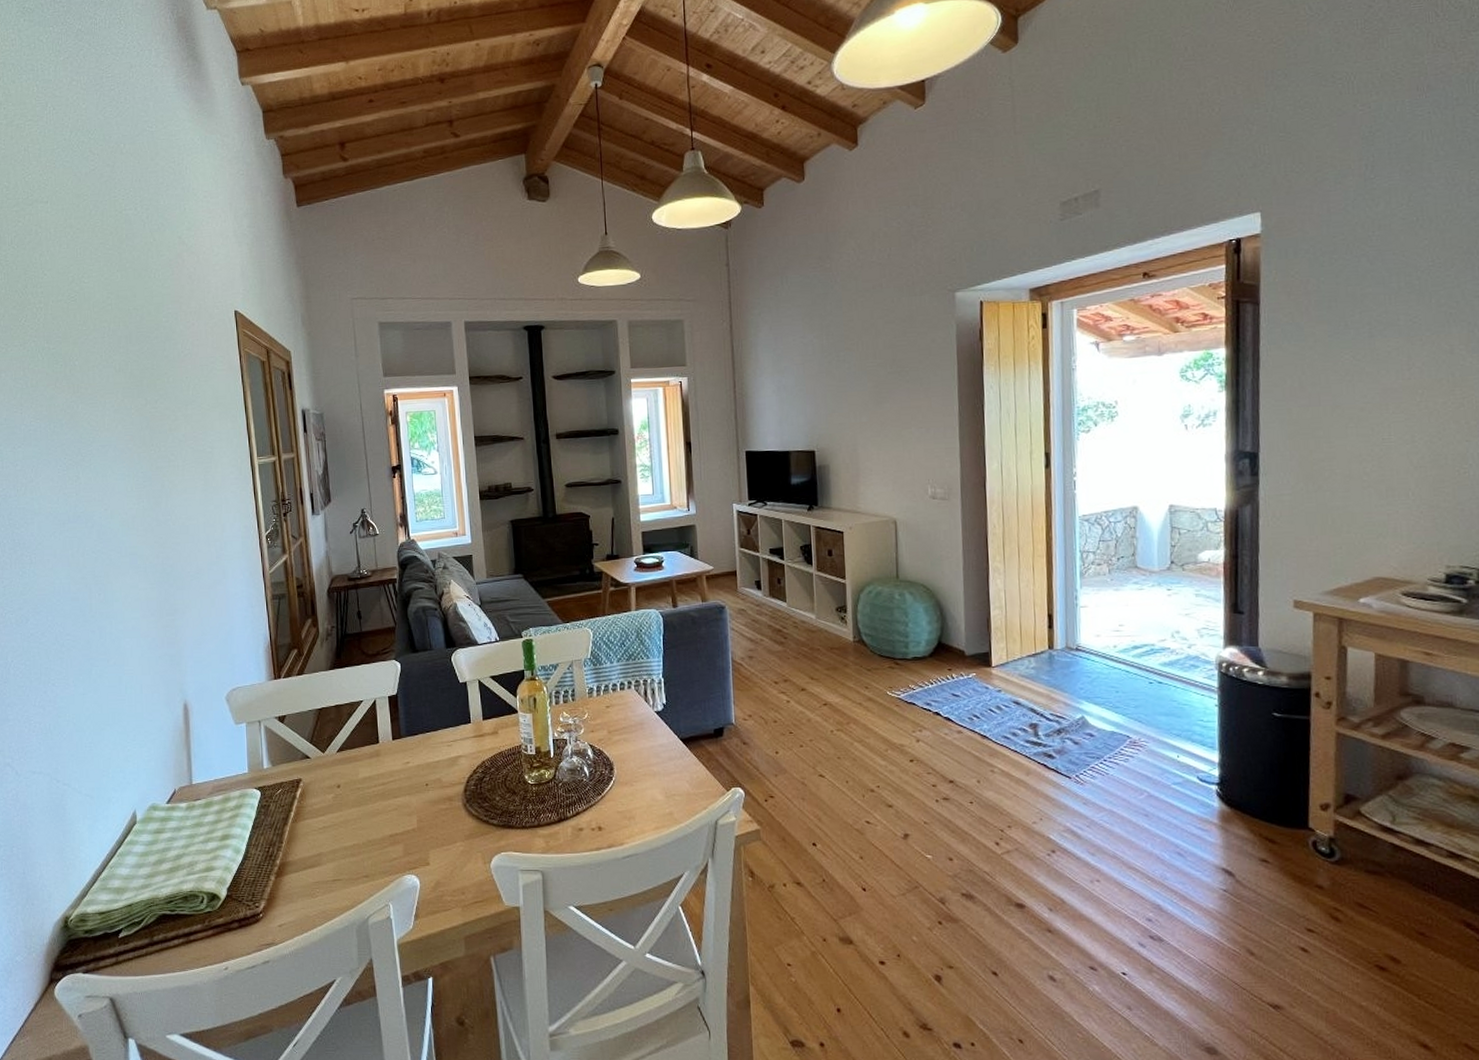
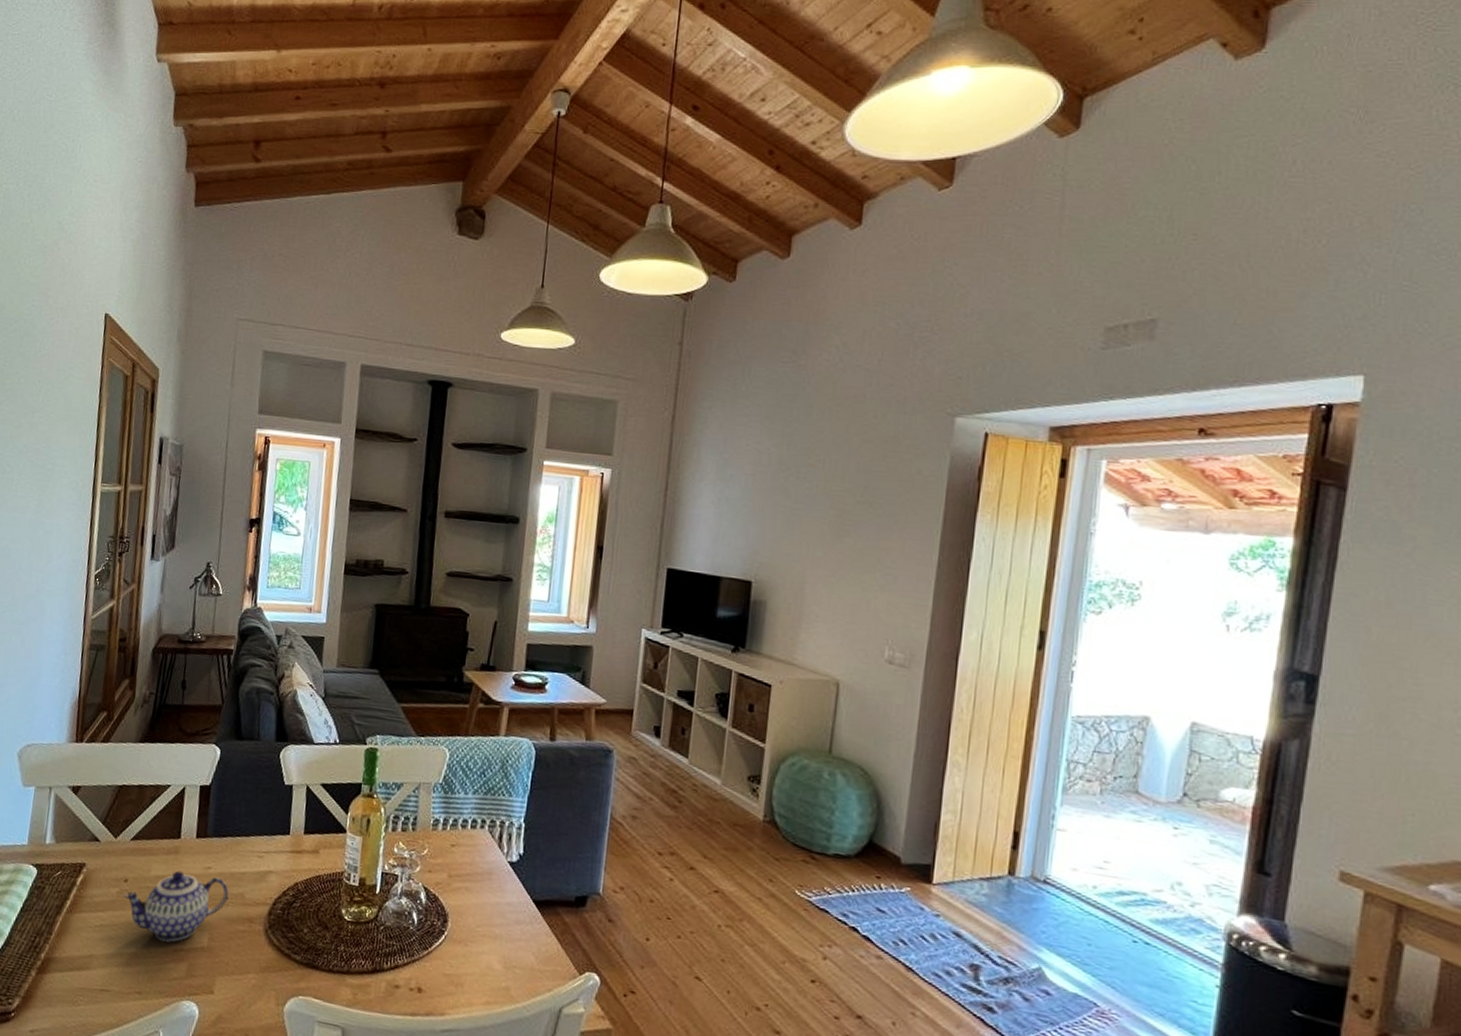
teapot: none [339,769,428,830] -> present [123,870,229,942]

